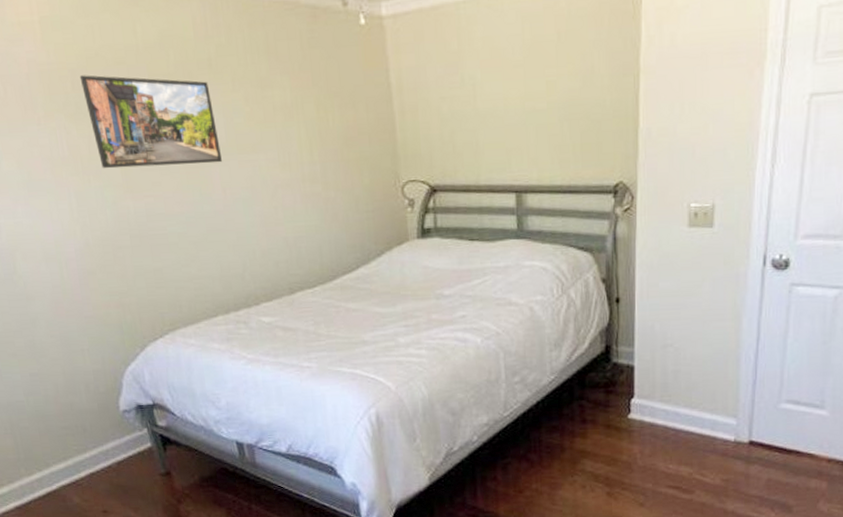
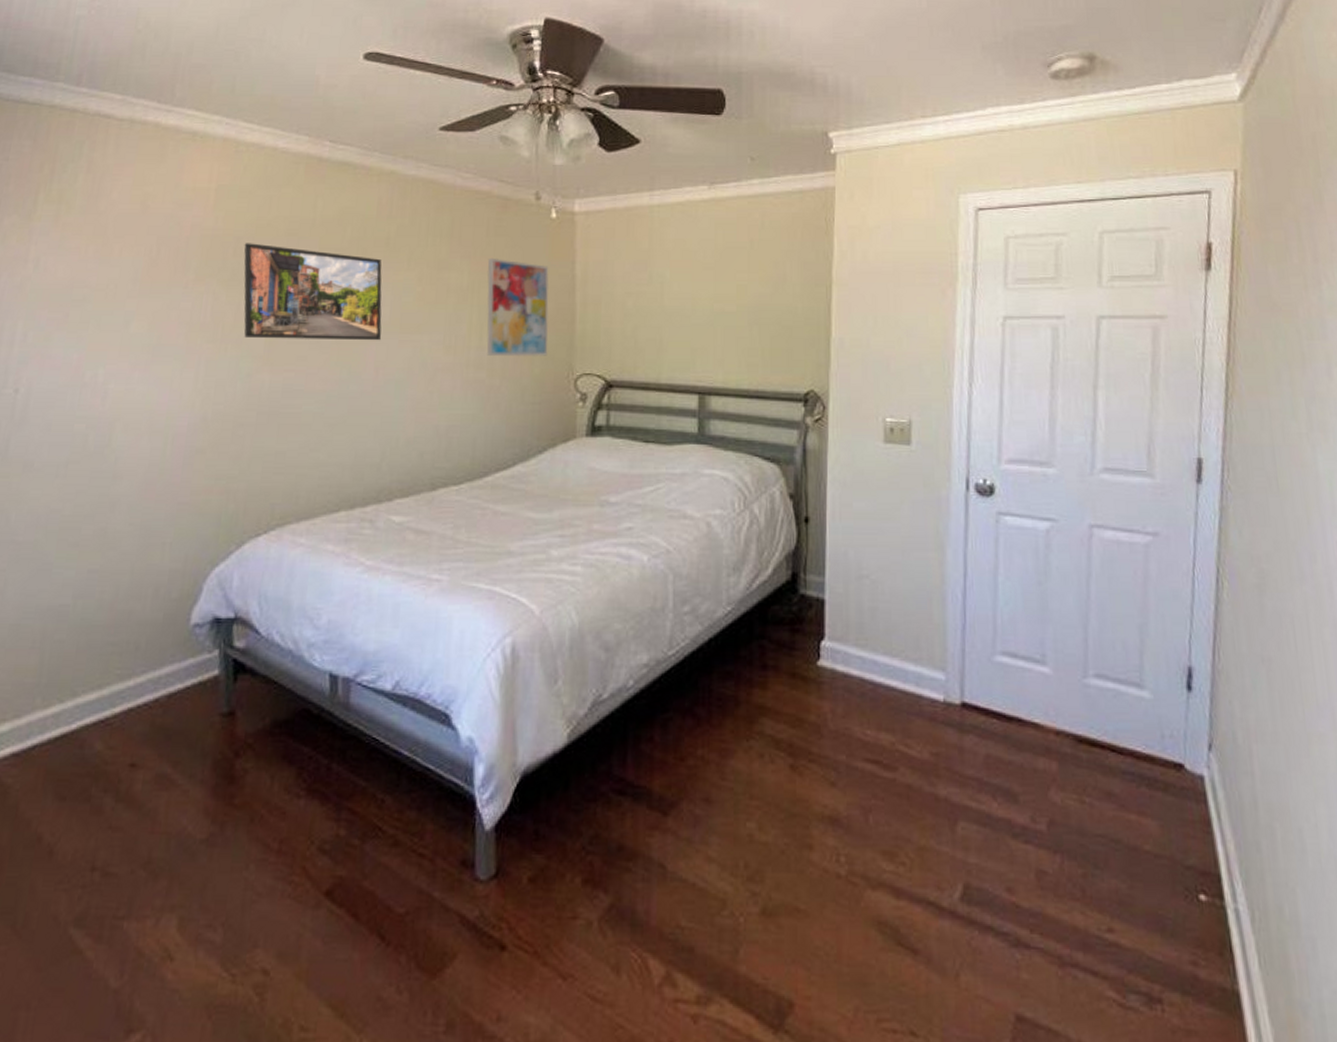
wall art: none [306,71,374,170] -> present [487,257,549,356]

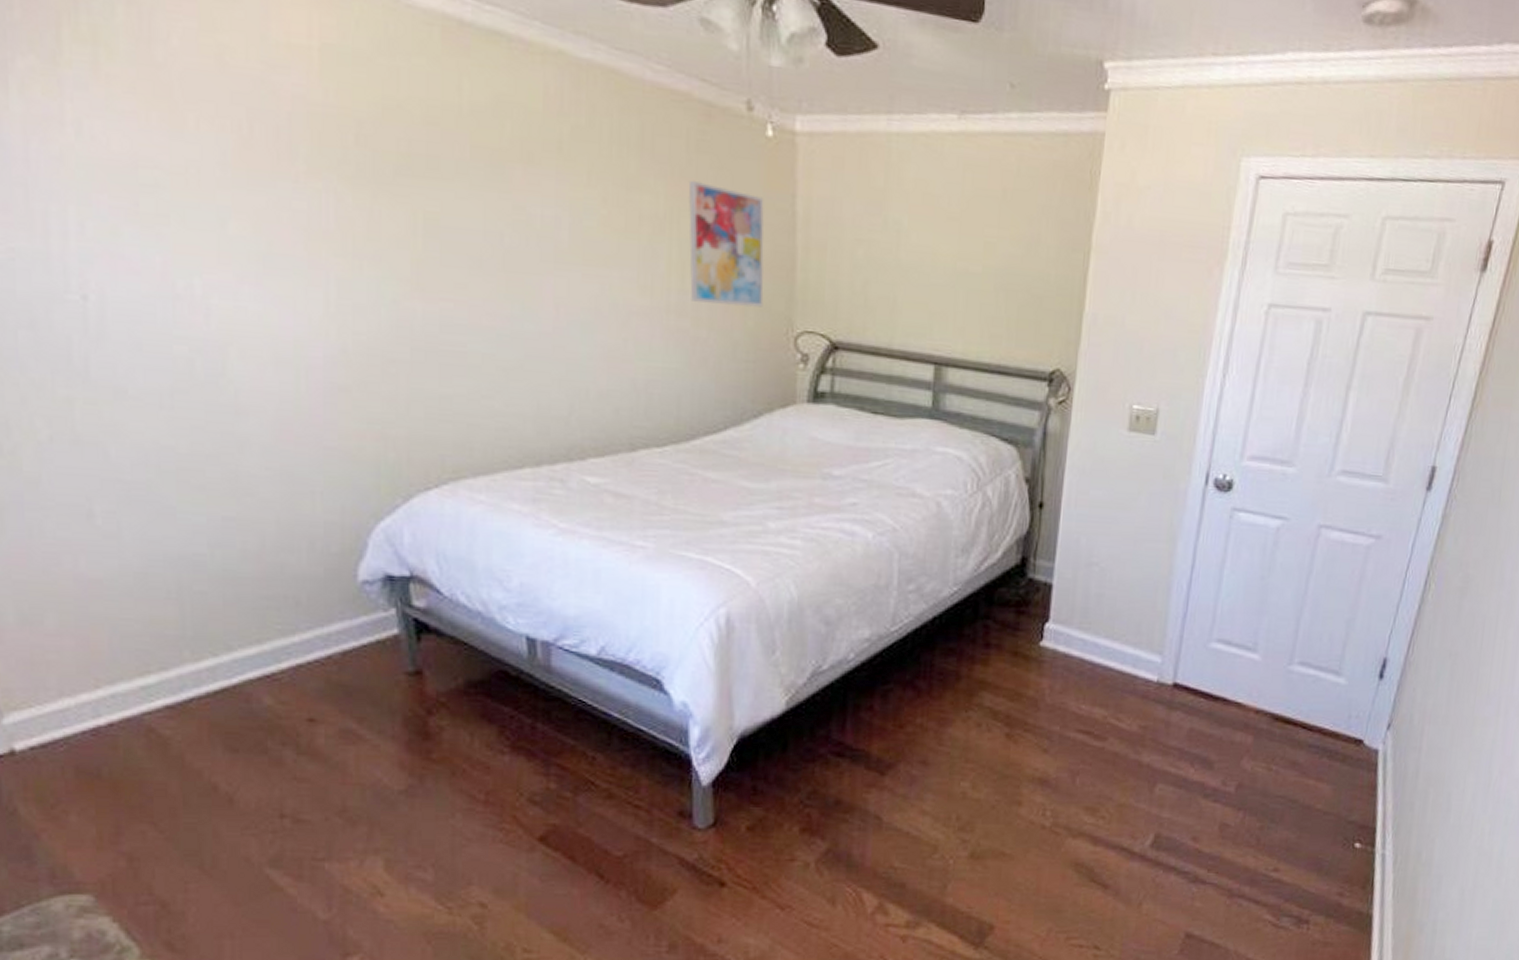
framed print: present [244,243,382,341] -> none [368,129,561,273]

